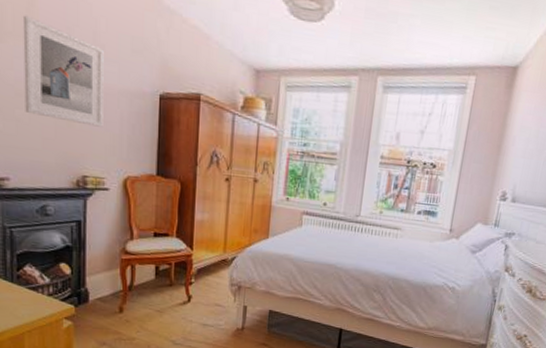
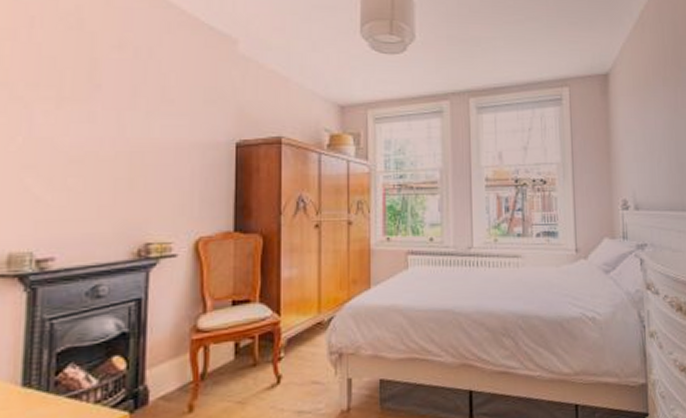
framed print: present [22,15,104,127] -> none [79,79,173,186]

